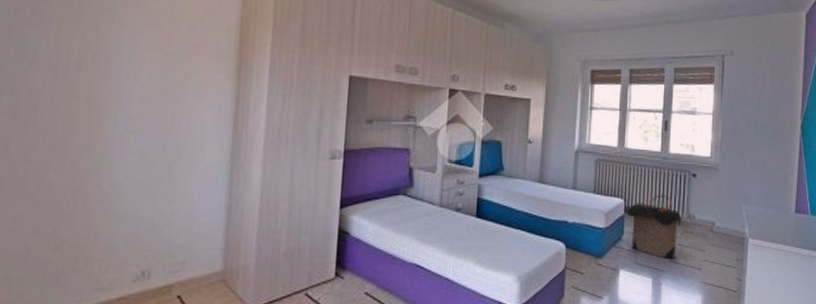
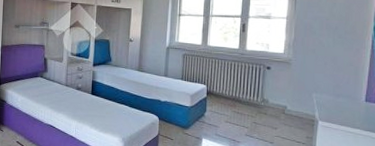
laundry hamper: present [627,195,683,260] -> none [209,82,258,134]

